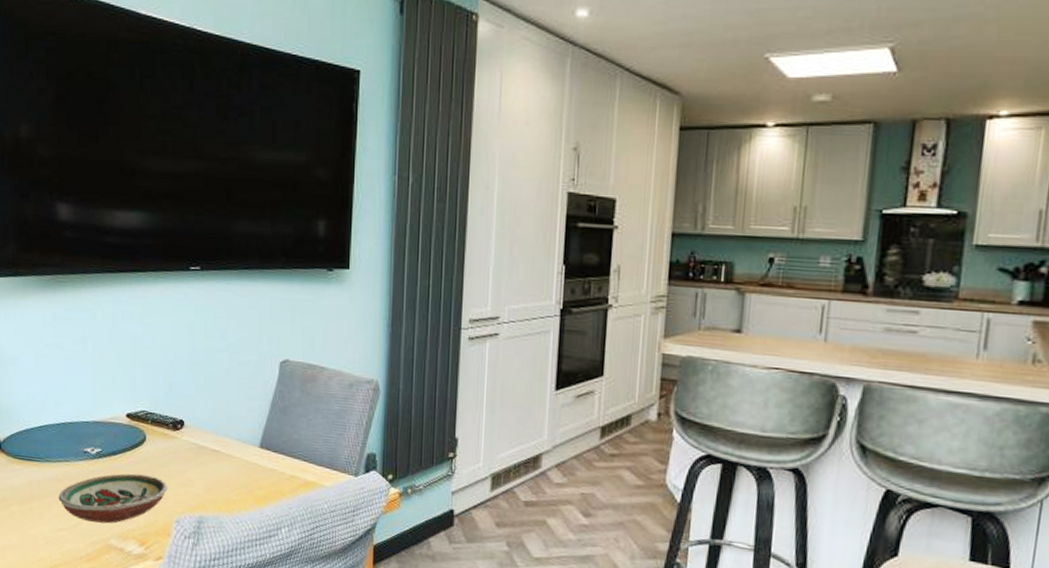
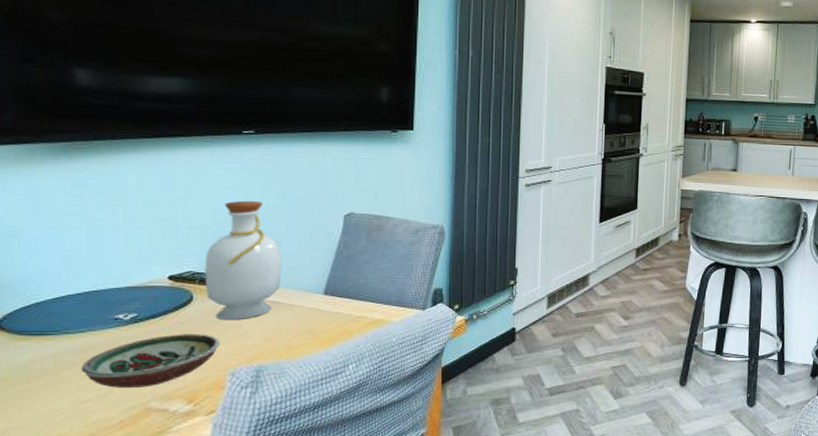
bottle: none [156,340,223,466] -> present [204,200,283,321]

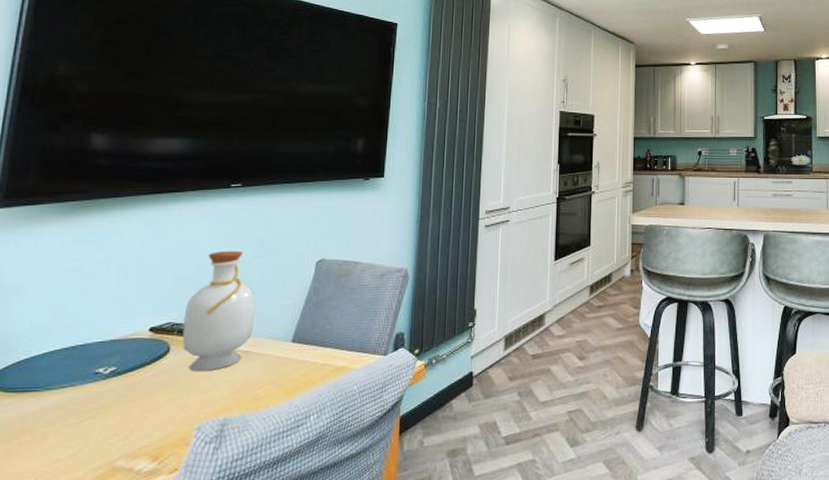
decorative bowl: present [81,334,220,388] -> none [57,386,190,446]

